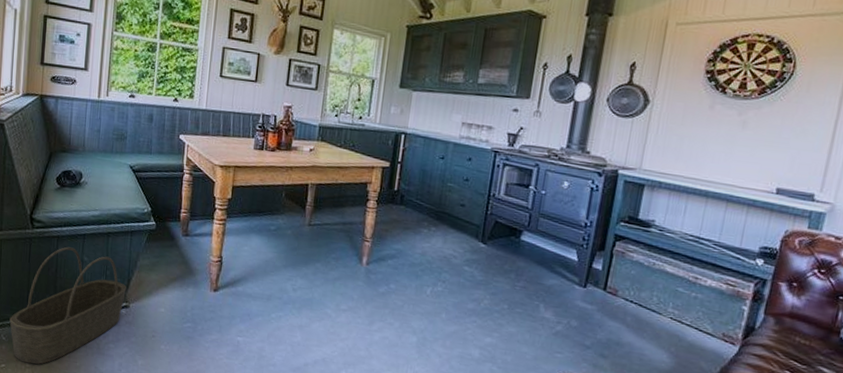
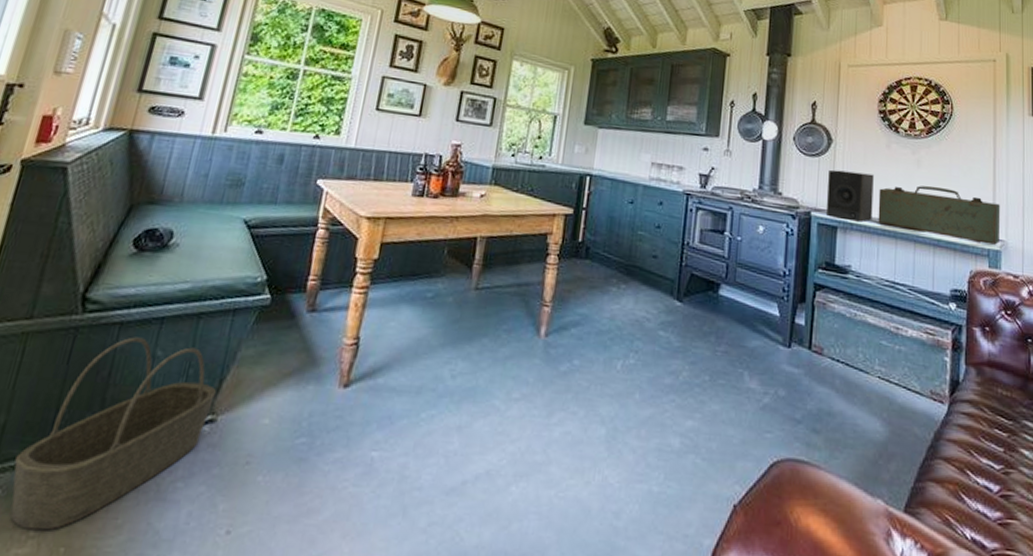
studio monitor: none [635,130,691,181] -> present [827,169,874,223]
toolbox: none [689,147,834,207] -> present [878,185,1001,245]

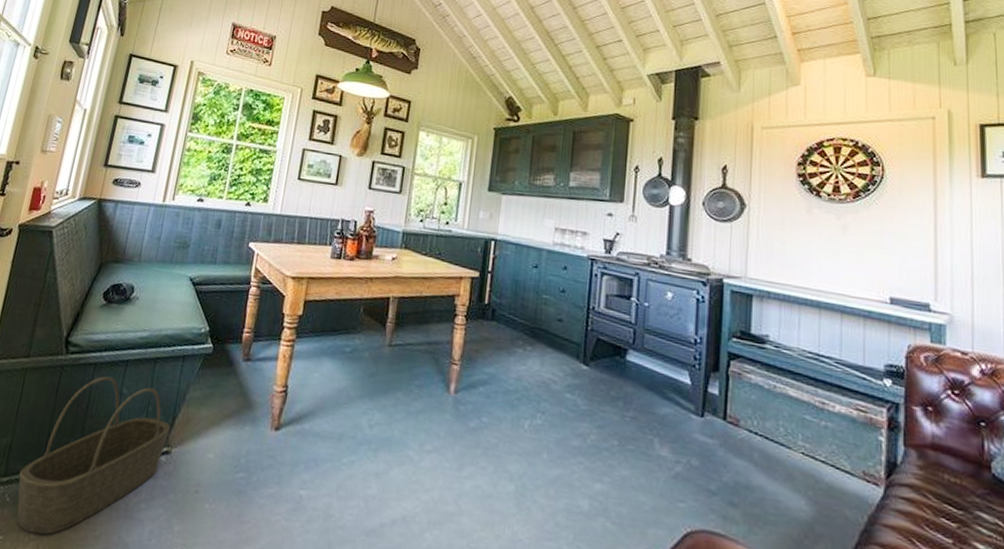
studio monitor: present [827,169,874,223] -> none [741,235,793,291]
toolbox: present [878,185,1001,245] -> none [798,253,944,318]

